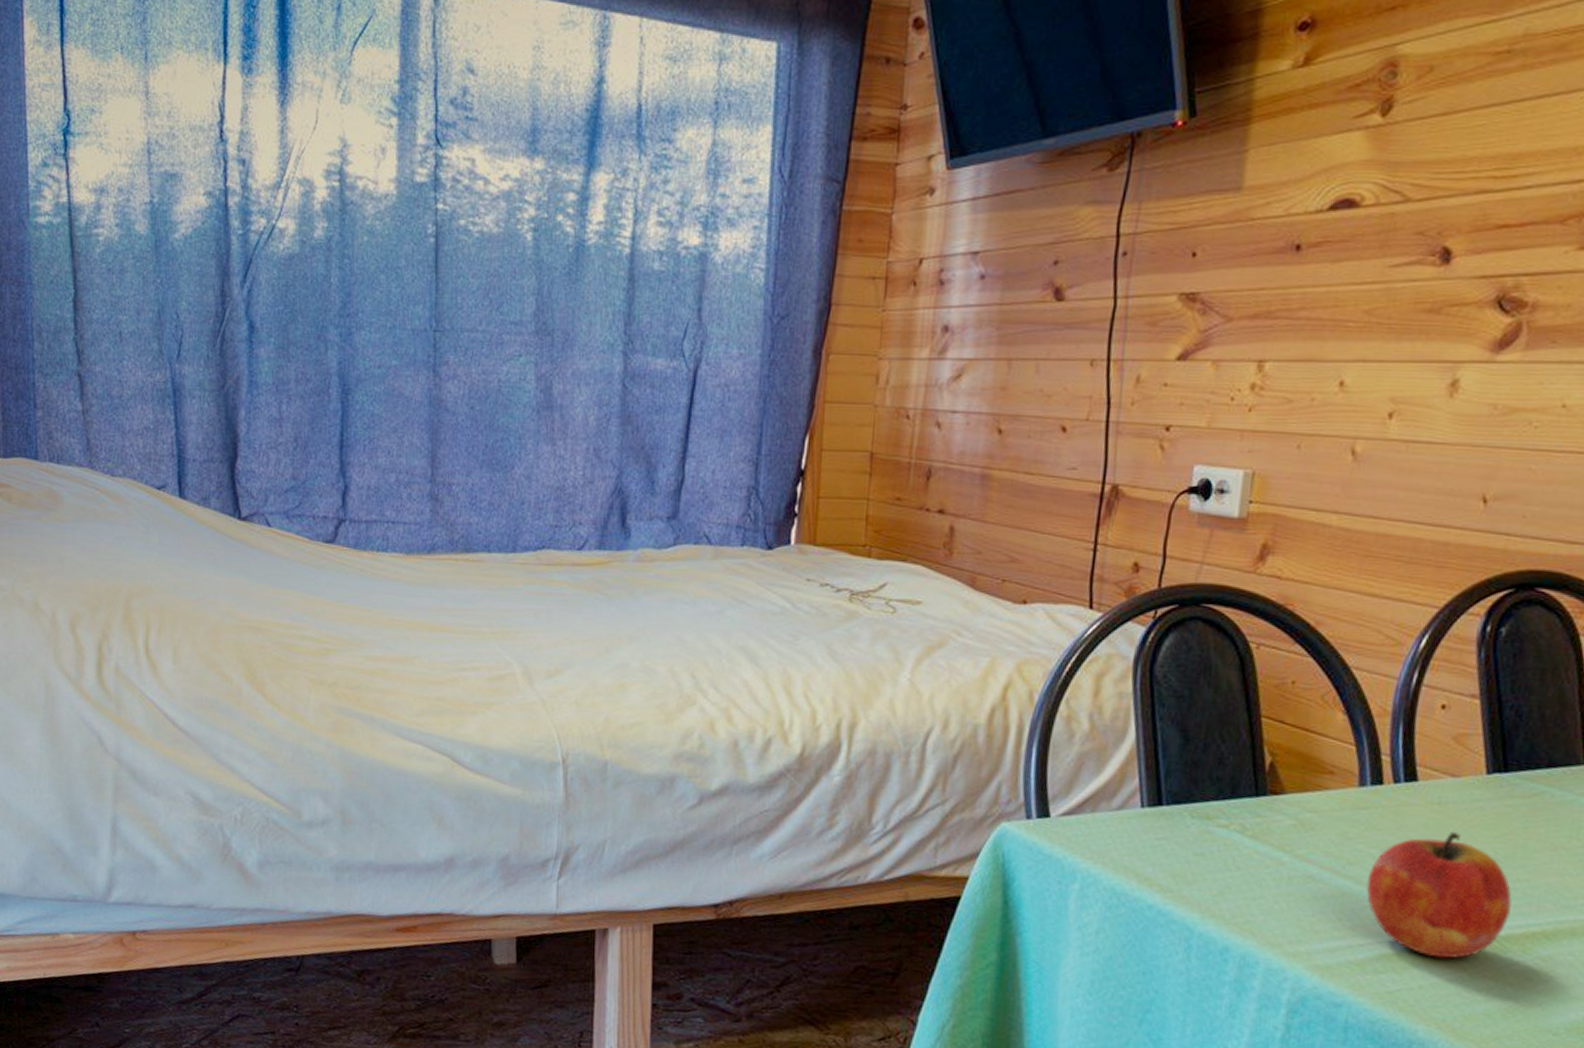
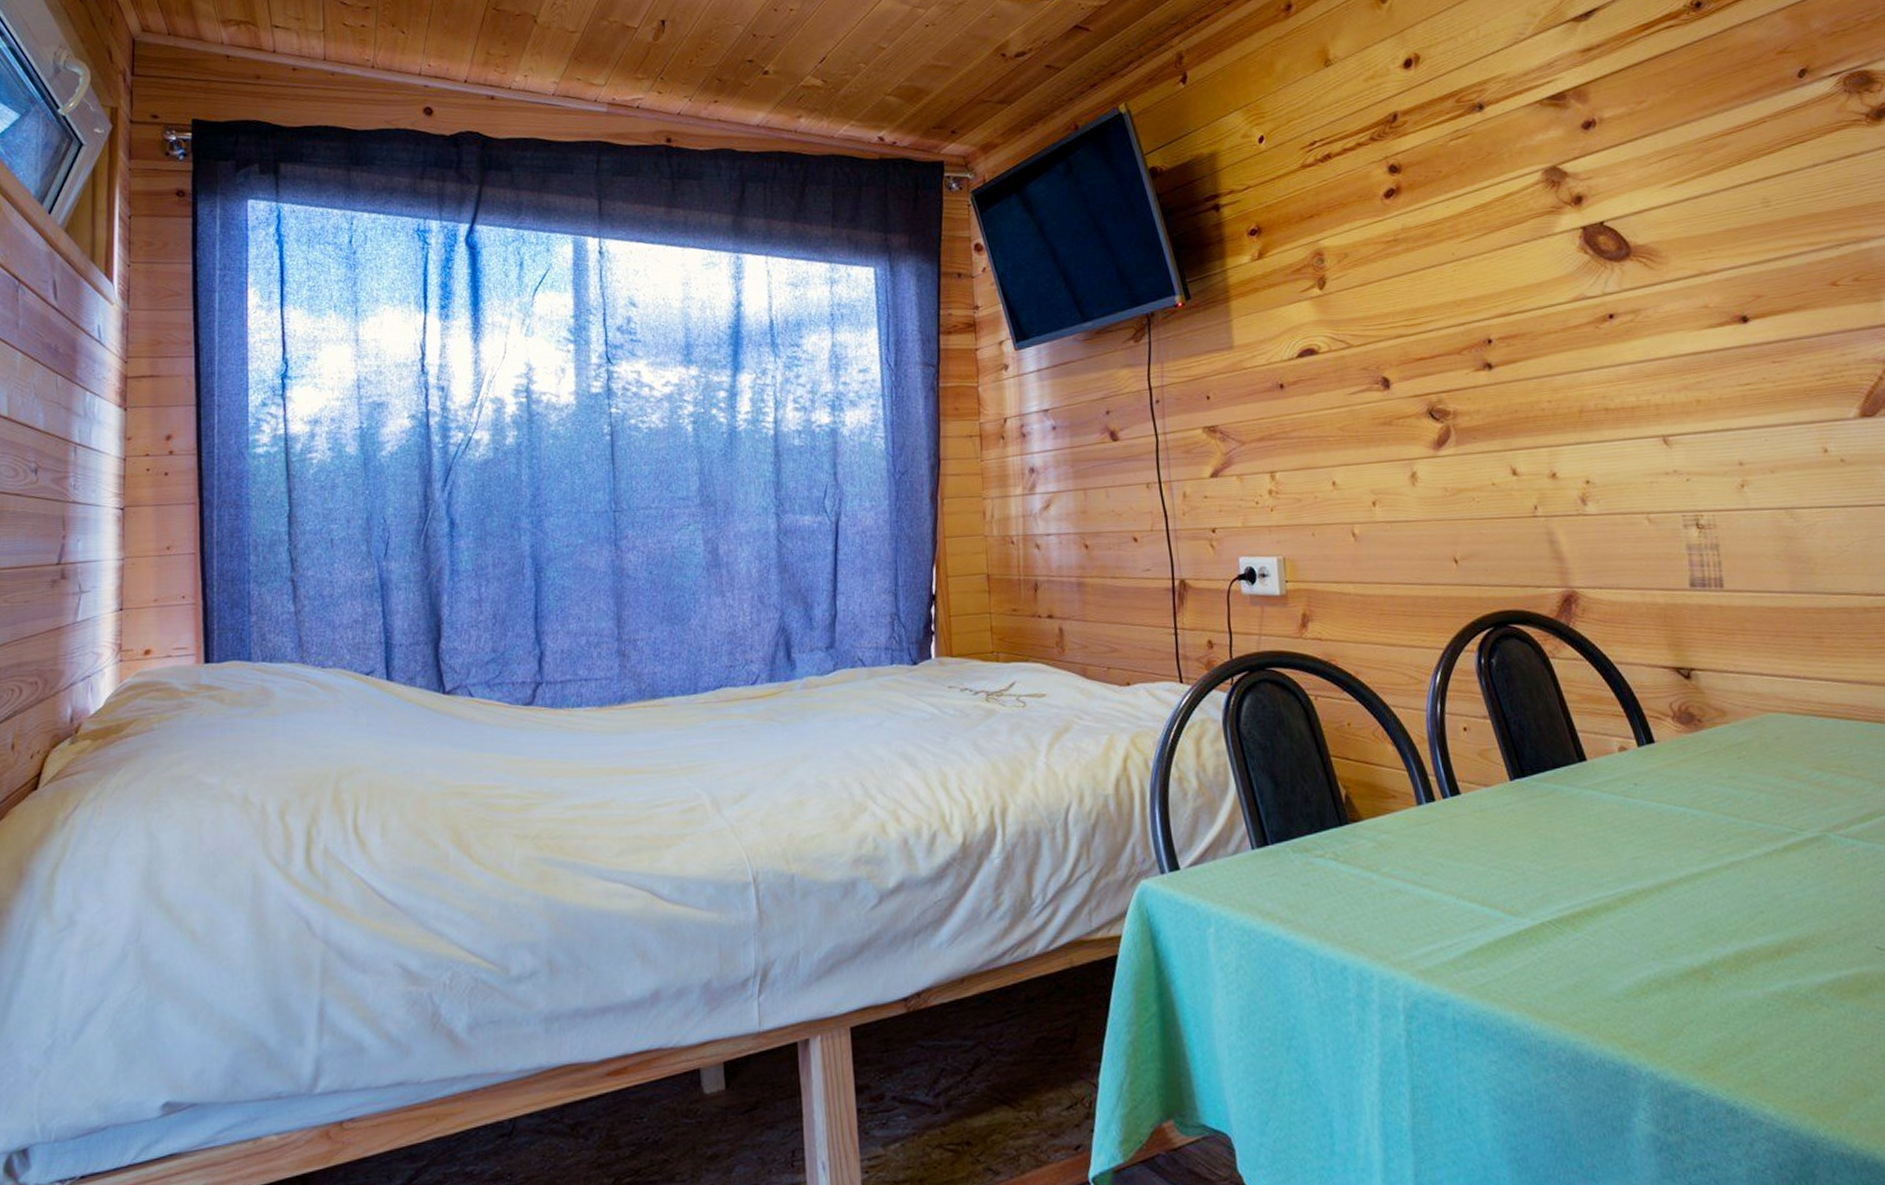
apple: present [1366,831,1512,959] -> none [1441,833,1557,947]

